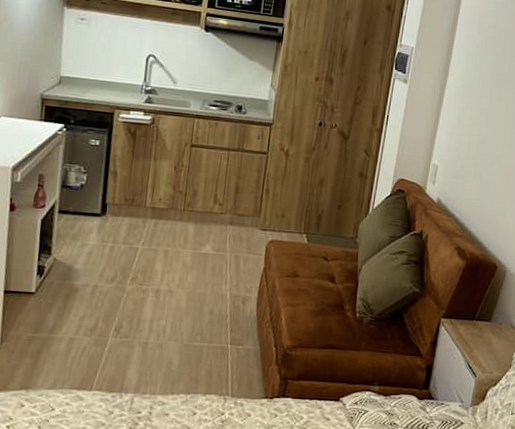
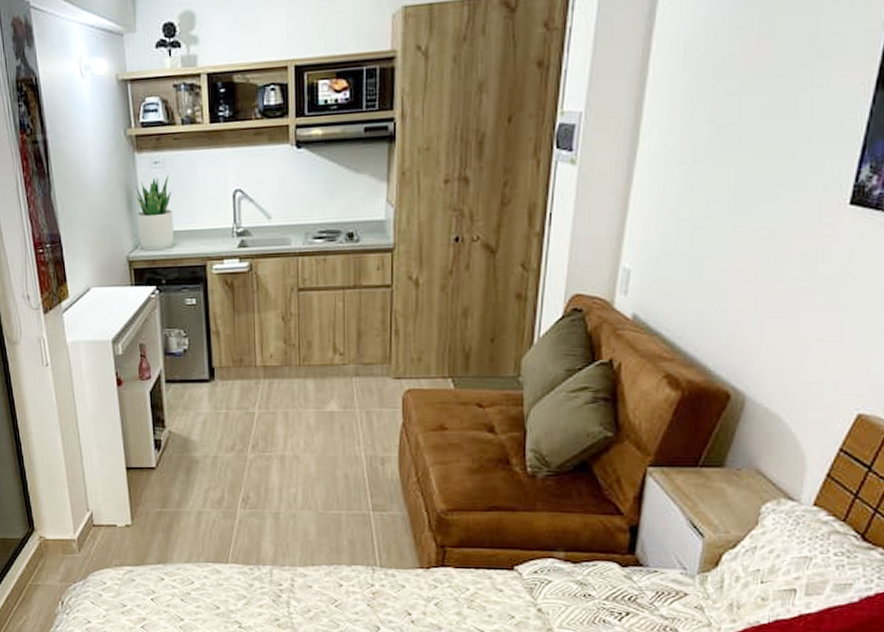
planter: none [55,31,93,94] -> present [136,174,174,251]

